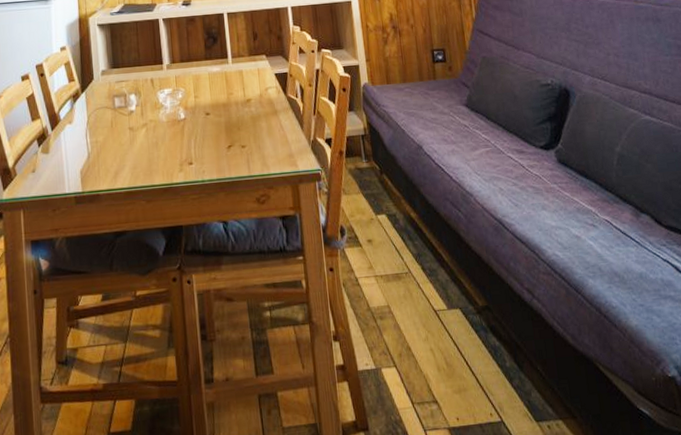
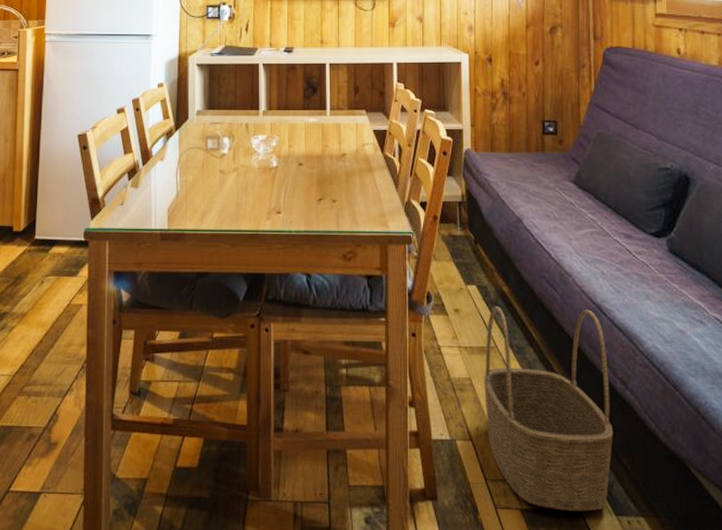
basket: none [399,225,527,425] -> present [484,306,614,512]

